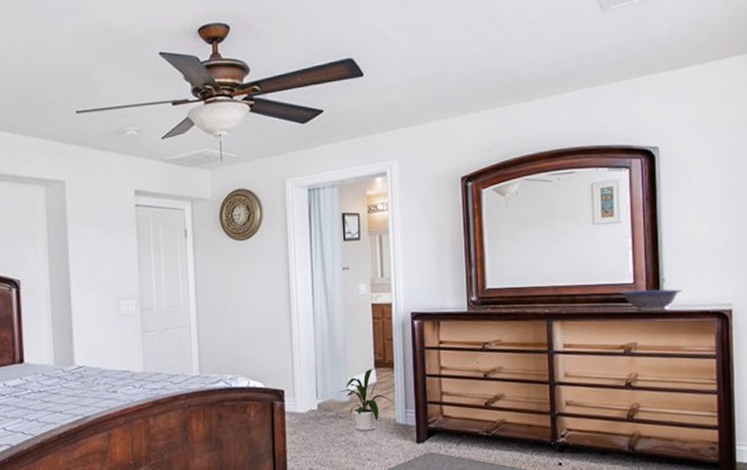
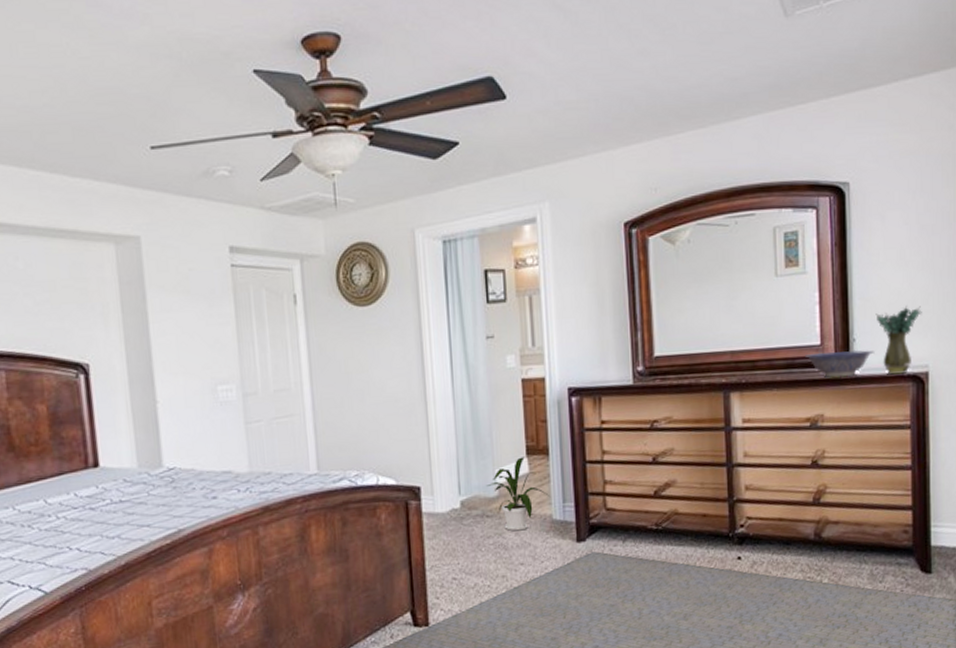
vase: none [683,252,726,311] -> present [875,306,922,375]

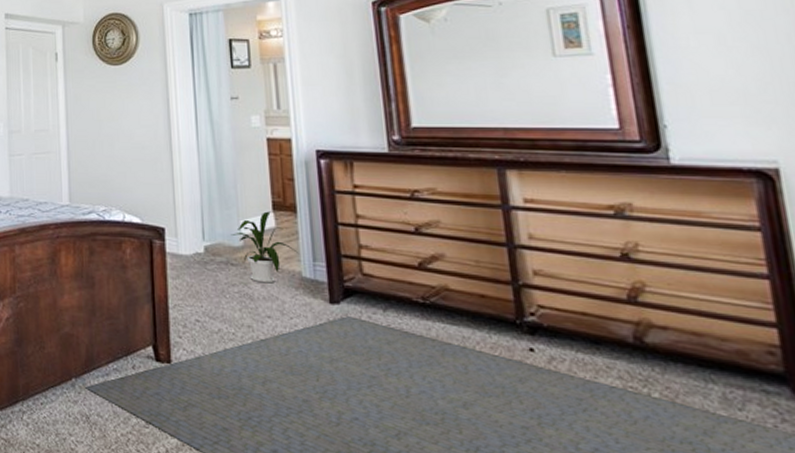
decorative bowl: present [805,349,875,378] -> none [600,137,696,165]
vase: present [875,306,922,375] -> none [692,94,760,168]

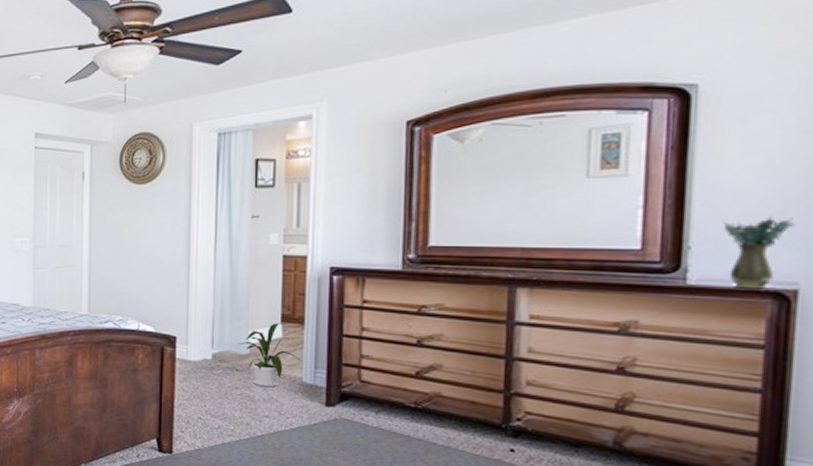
vase: none [692,94,760,168] -> present [723,216,795,289]

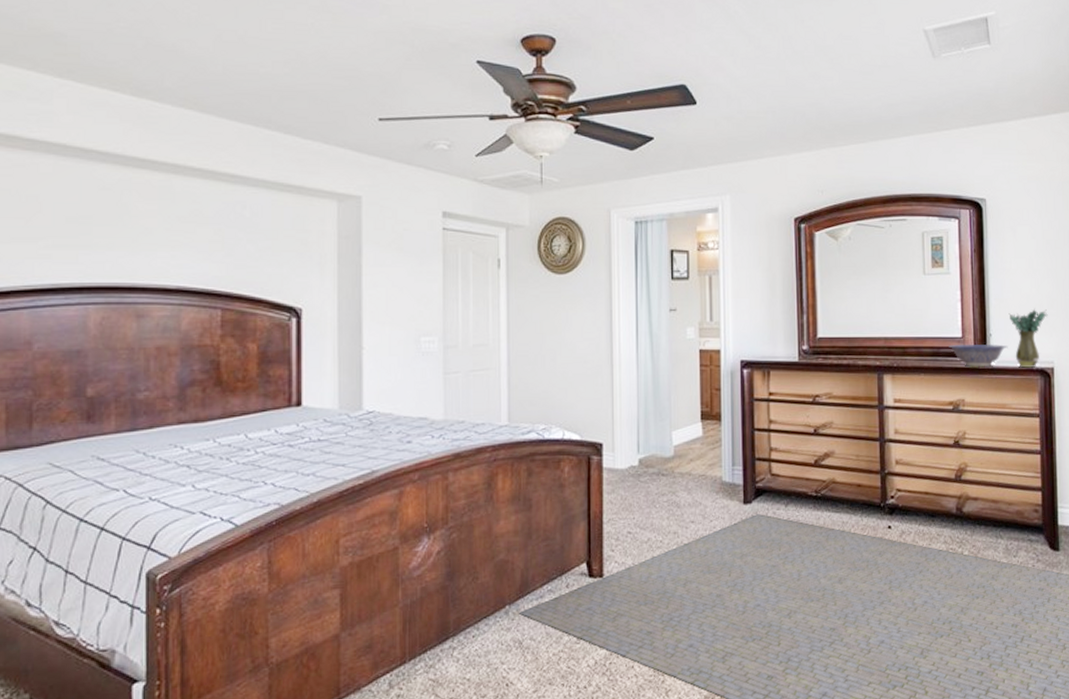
house plant: present [238,323,301,388] -> none [663,421,720,491]
decorative bowl: none [618,258,718,285] -> present [949,343,1008,368]

